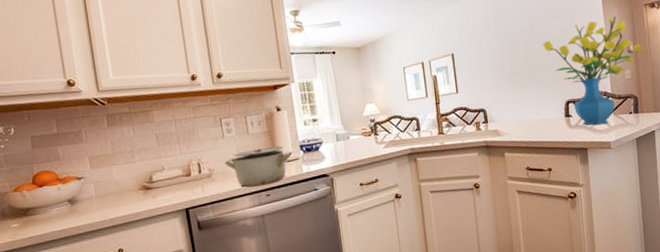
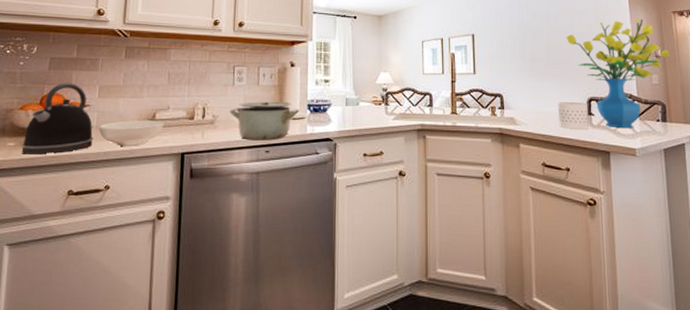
kettle: none [25,158,97,233] -> present [20,82,94,155]
bowl: none [98,181,163,211] -> present [98,120,165,146]
mug: none [538,106,568,133] -> present [558,102,590,130]

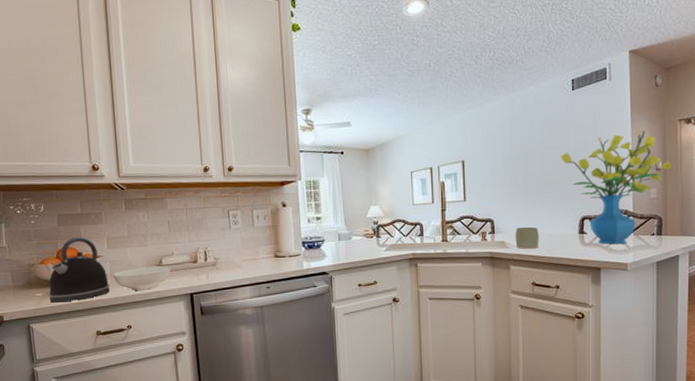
saucepan: present [230,101,299,142] -> none [229,240,295,279]
mug: none [524,104,548,127] -> present [515,227,539,249]
mug: present [558,102,590,130] -> none [550,222,581,249]

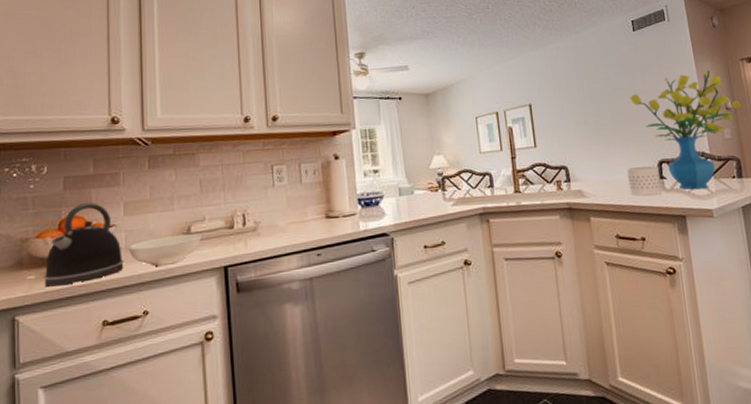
mug: present [515,227,539,249] -> none [591,173,619,198]
mug: none [550,222,581,249] -> present [627,166,663,196]

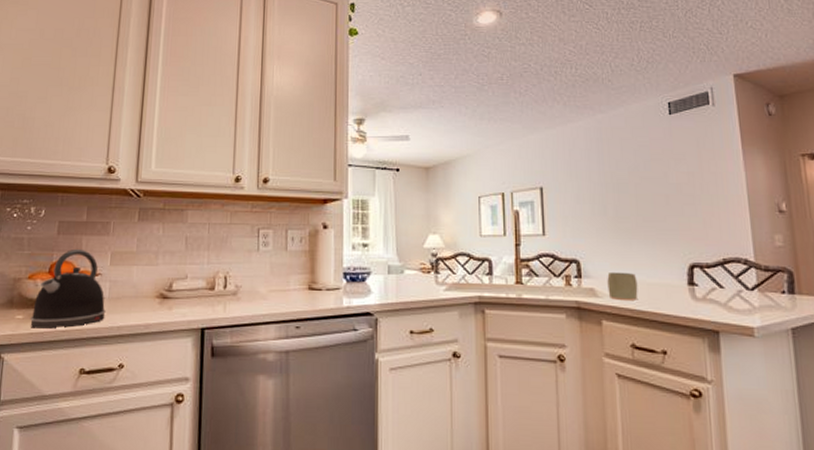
bowl: present [128,233,202,266] -> none [111,290,183,320]
mug: none [591,173,619,198] -> present [607,271,638,300]
mug: present [627,166,663,196] -> none [650,269,692,304]
bouquet: present [630,70,742,189] -> none [660,165,800,301]

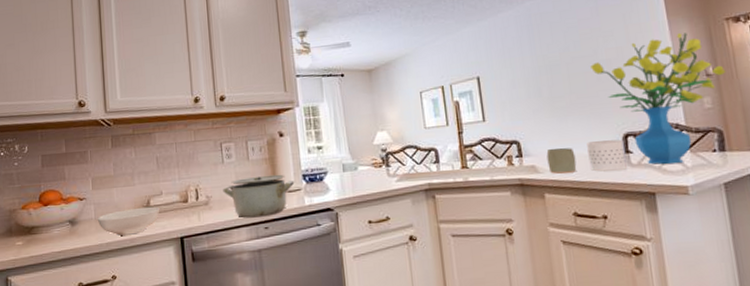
kettle: present [29,248,106,329] -> none [28,177,94,252]
bowl: none [111,290,183,320] -> present [97,206,160,236]
saucepan: none [254,269,334,316] -> present [223,174,295,219]
mug: none [650,269,692,304] -> present [587,139,628,172]
bouquet: none [660,165,800,301] -> present [590,33,726,164]

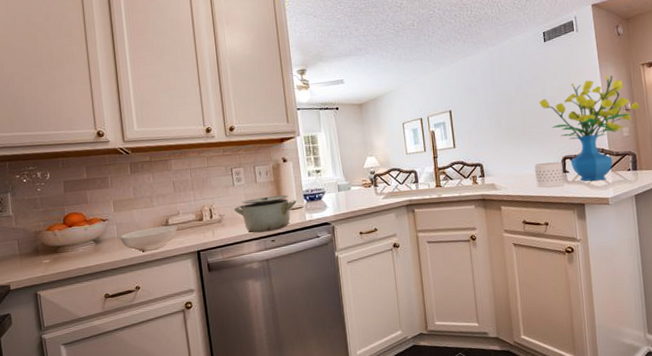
mug: present [546,147,577,174] -> none [503,169,526,190]

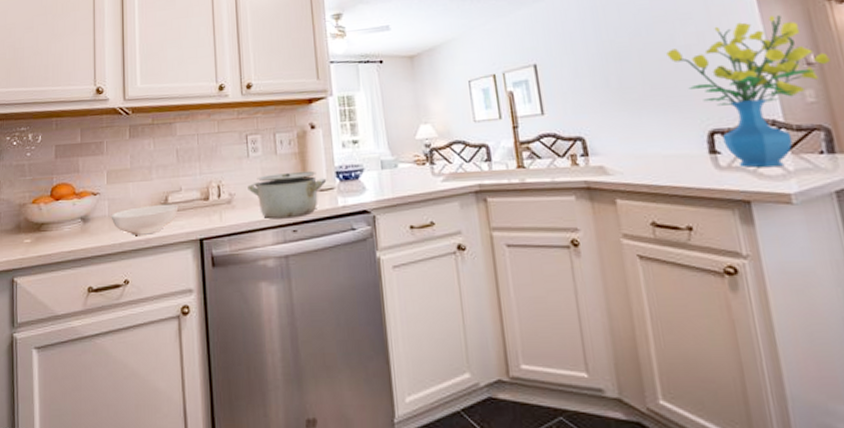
mug: present [534,161,565,188] -> none [665,137,716,175]

